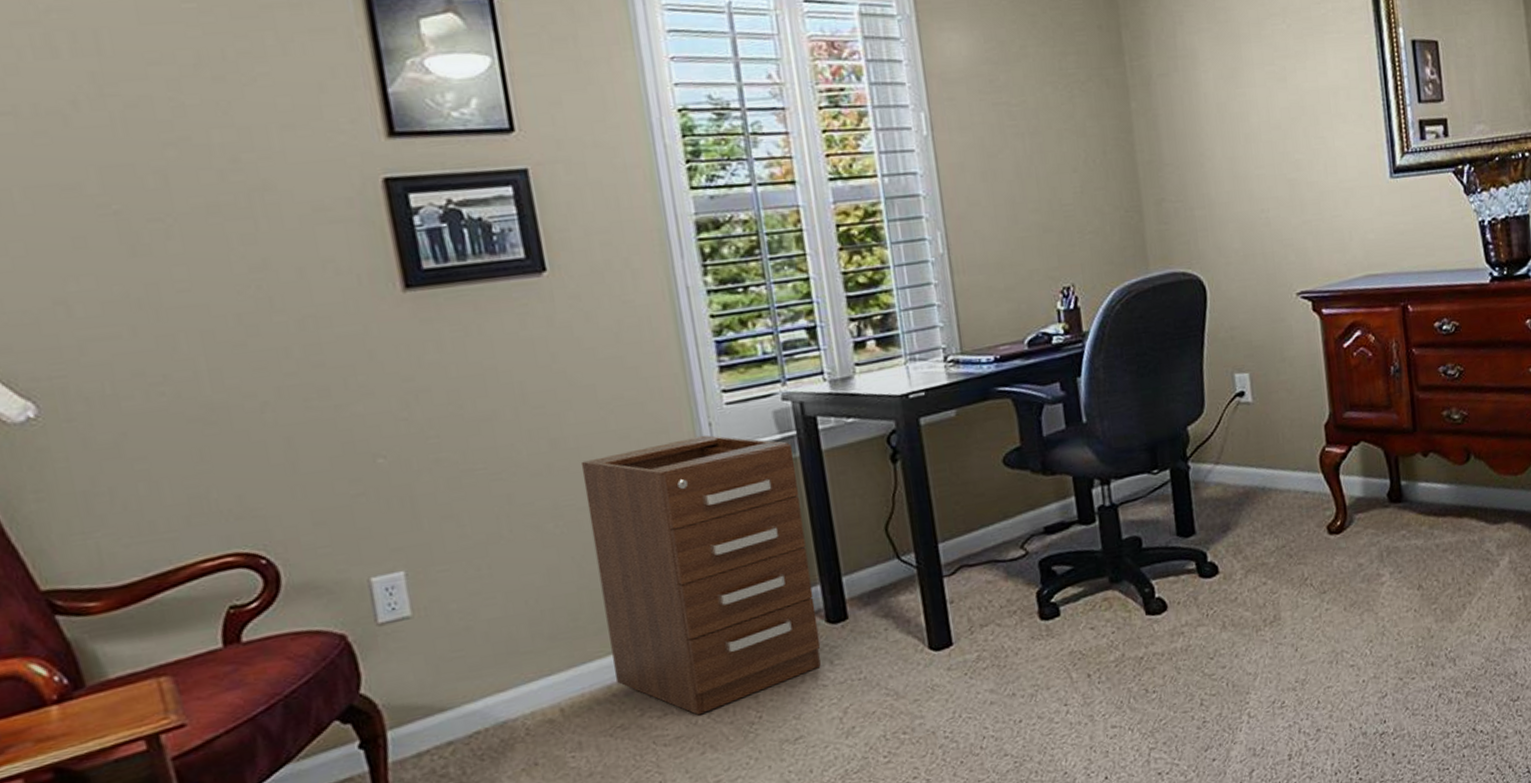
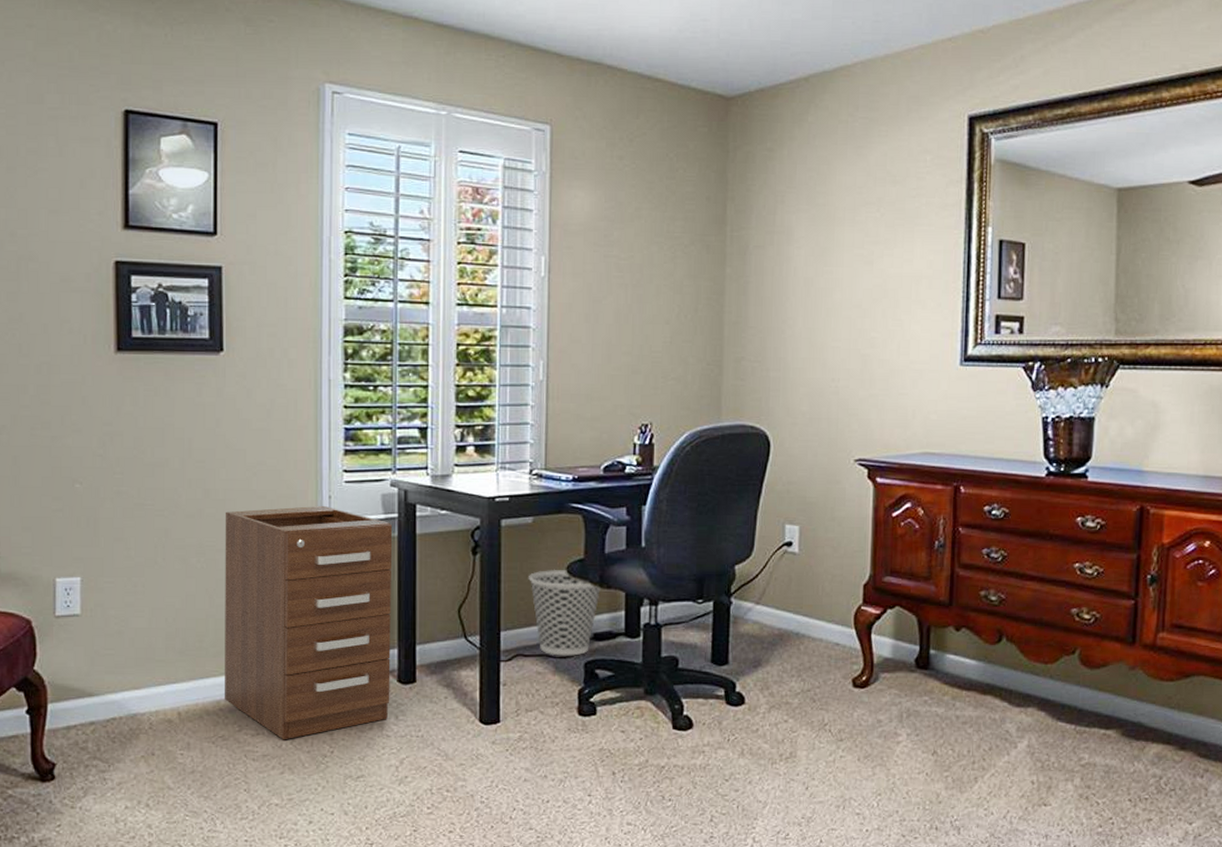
wastebasket: none [961,462,1045,560] -> present [529,569,600,656]

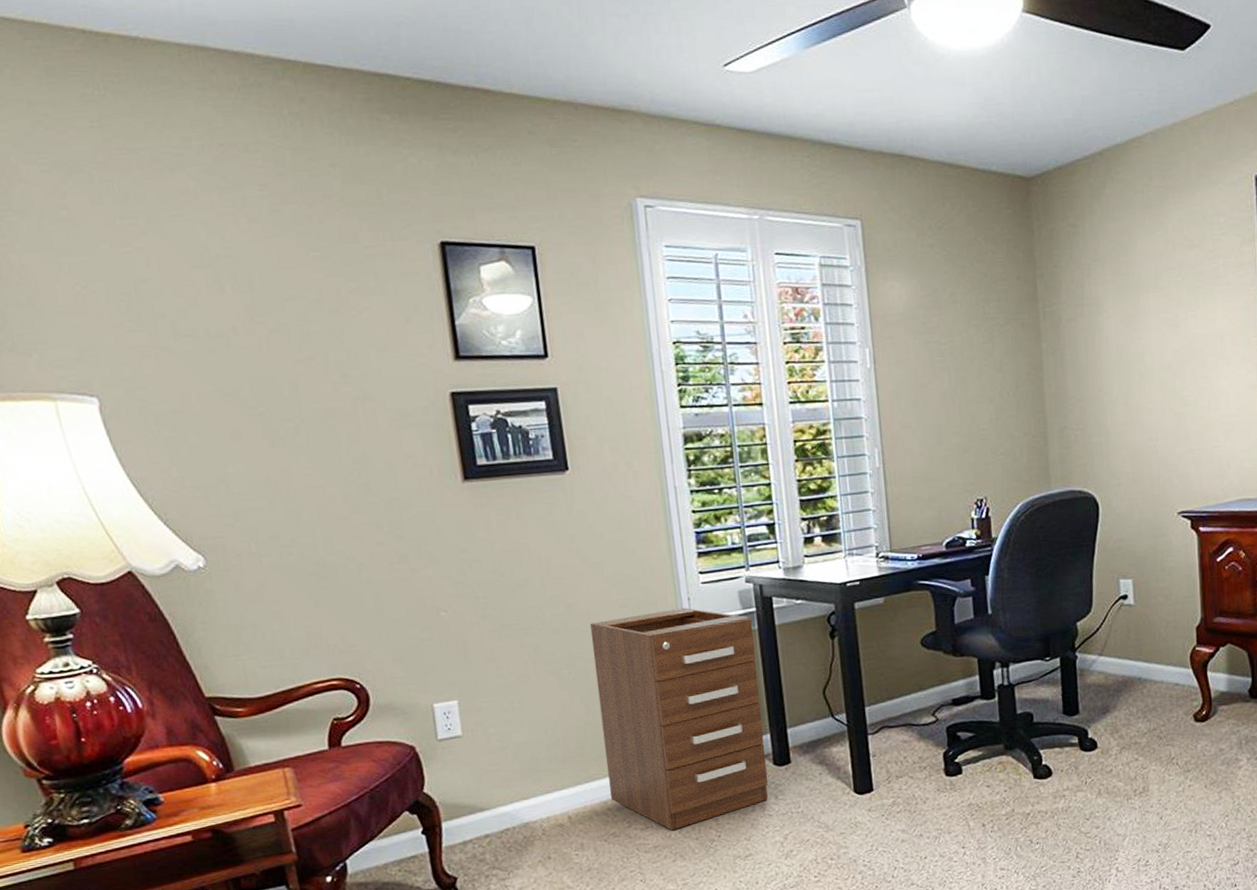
wastebasket: present [529,569,600,656] -> none [886,643,954,724]

